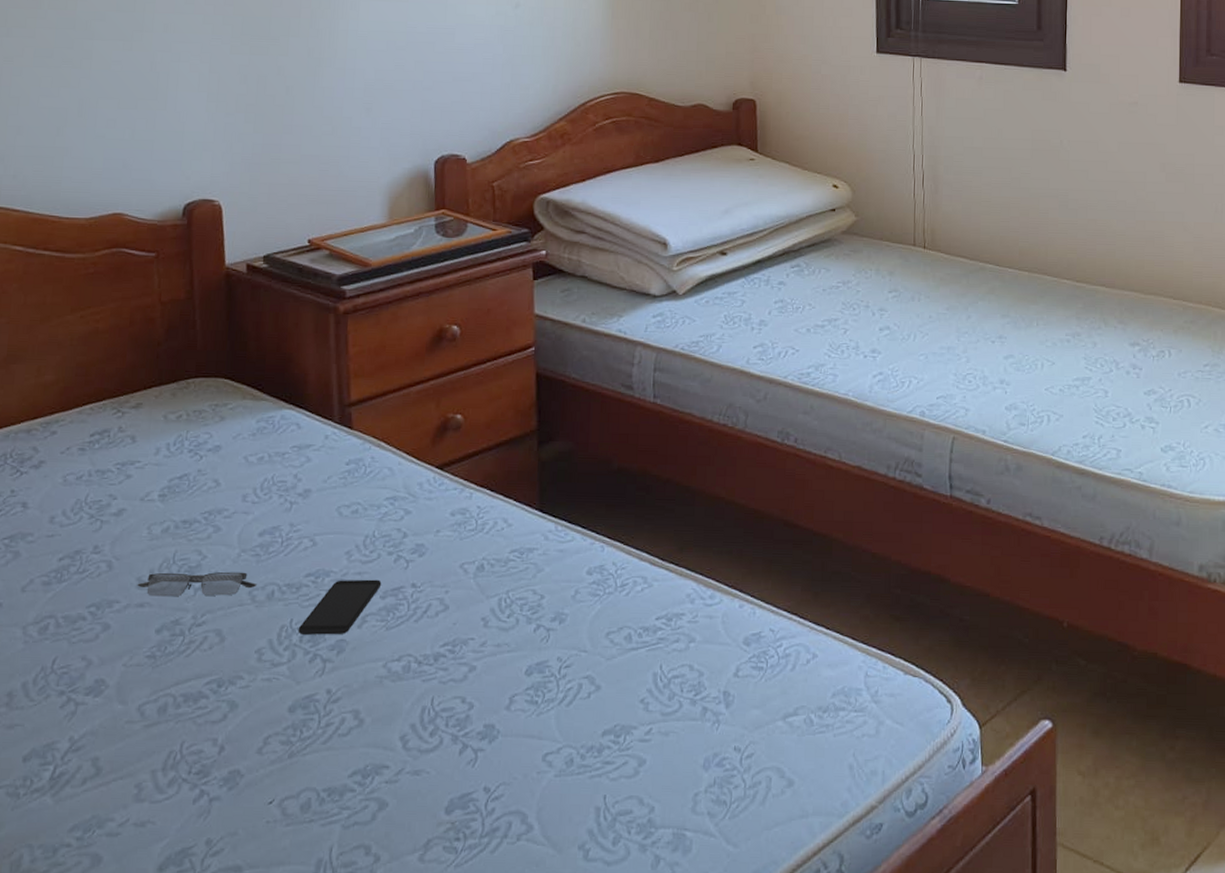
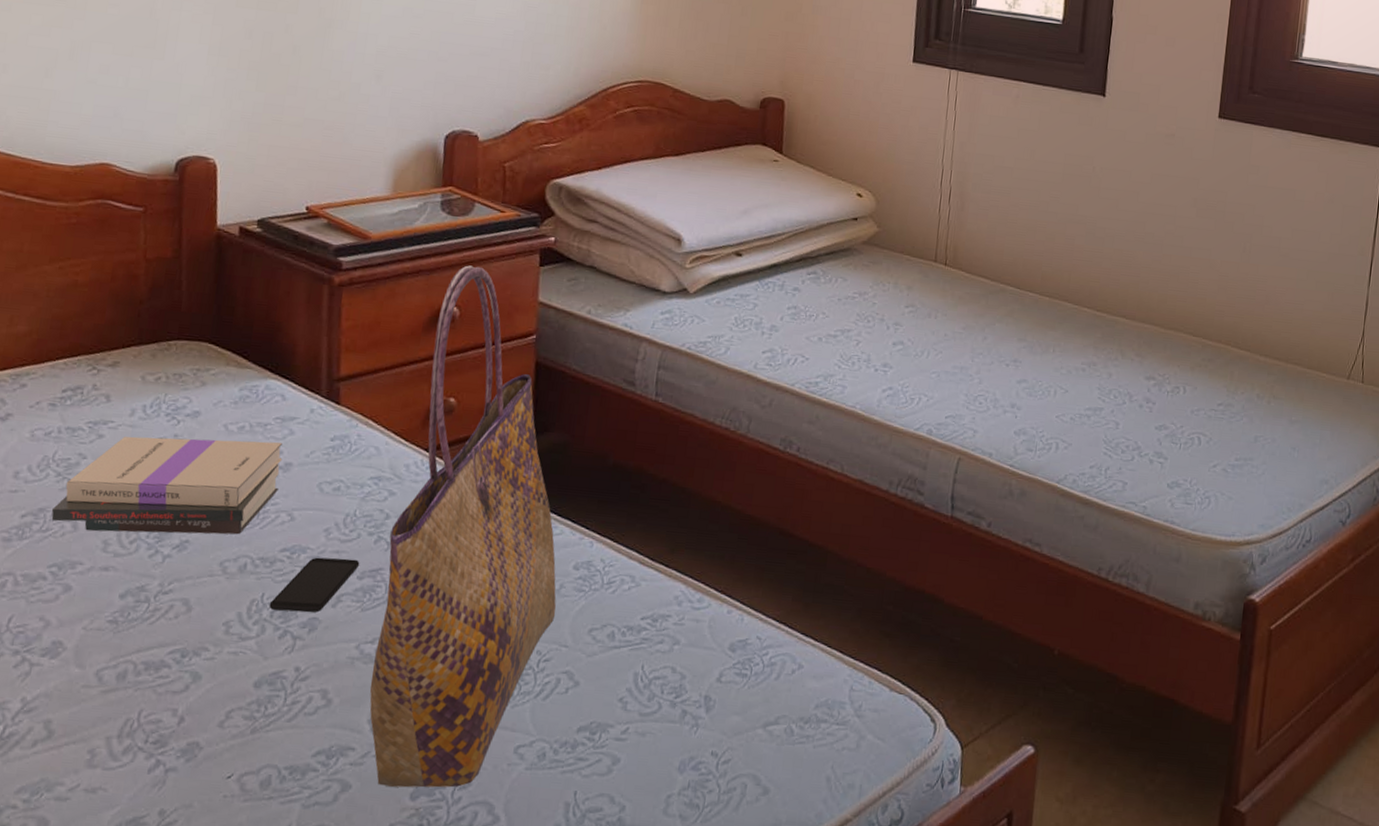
books: none [87,469,302,570] -> present [51,436,283,535]
glasses: present [137,571,257,597] -> none [102,537,229,565]
tote bag: none [399,284,573,802] -> present [369,265,557,788]

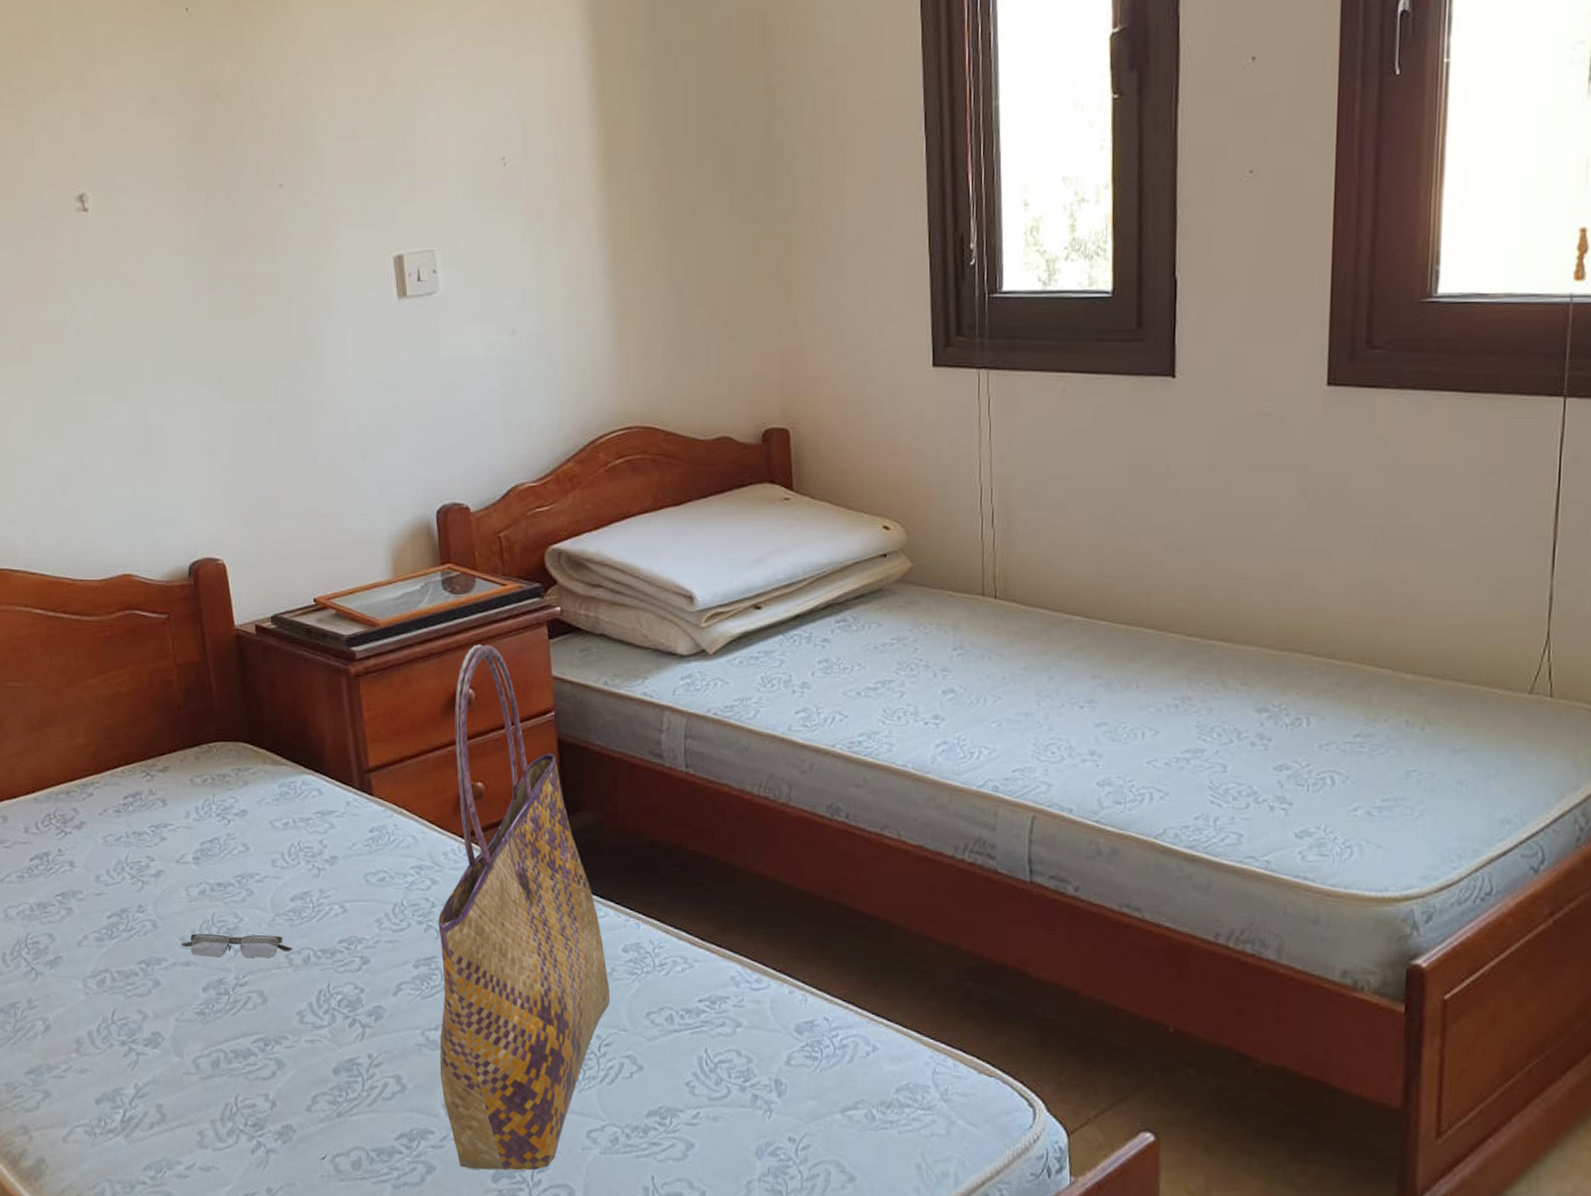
books: present [51,436,283,535] -> none [133,836,328,929]
glasses: none [102,537,229,565] -> present [181,933,293,958]
mobile phone: present [269,557,360,613] -> none [336,947,414,1001]

